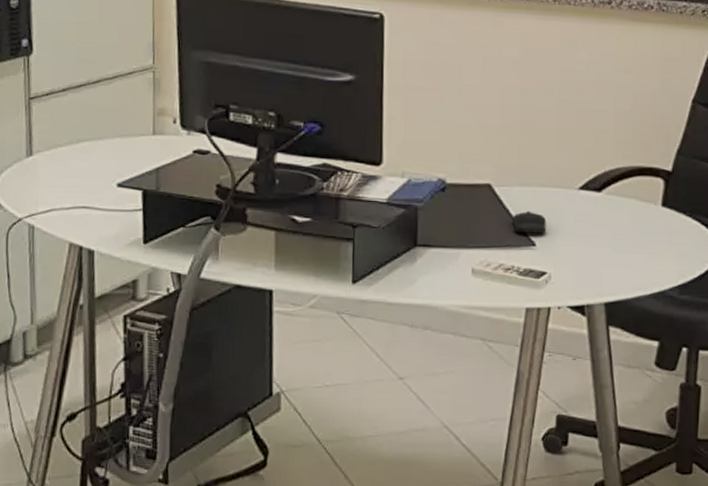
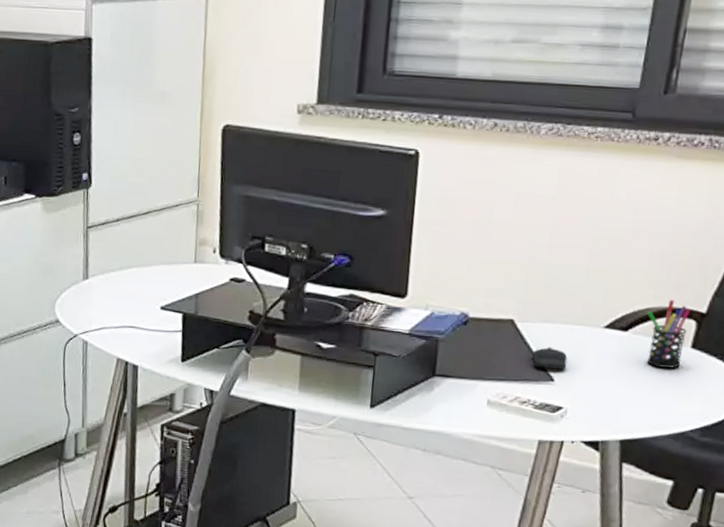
pen holder: none [618,158,658,227] -> present [647,299,691,368]

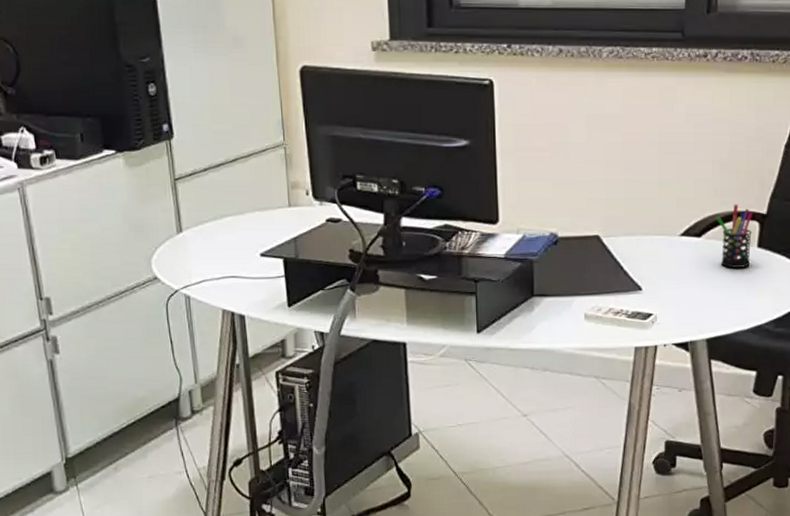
computer mouse: present [531,346,568,369] -> none [619,258,651,279]

